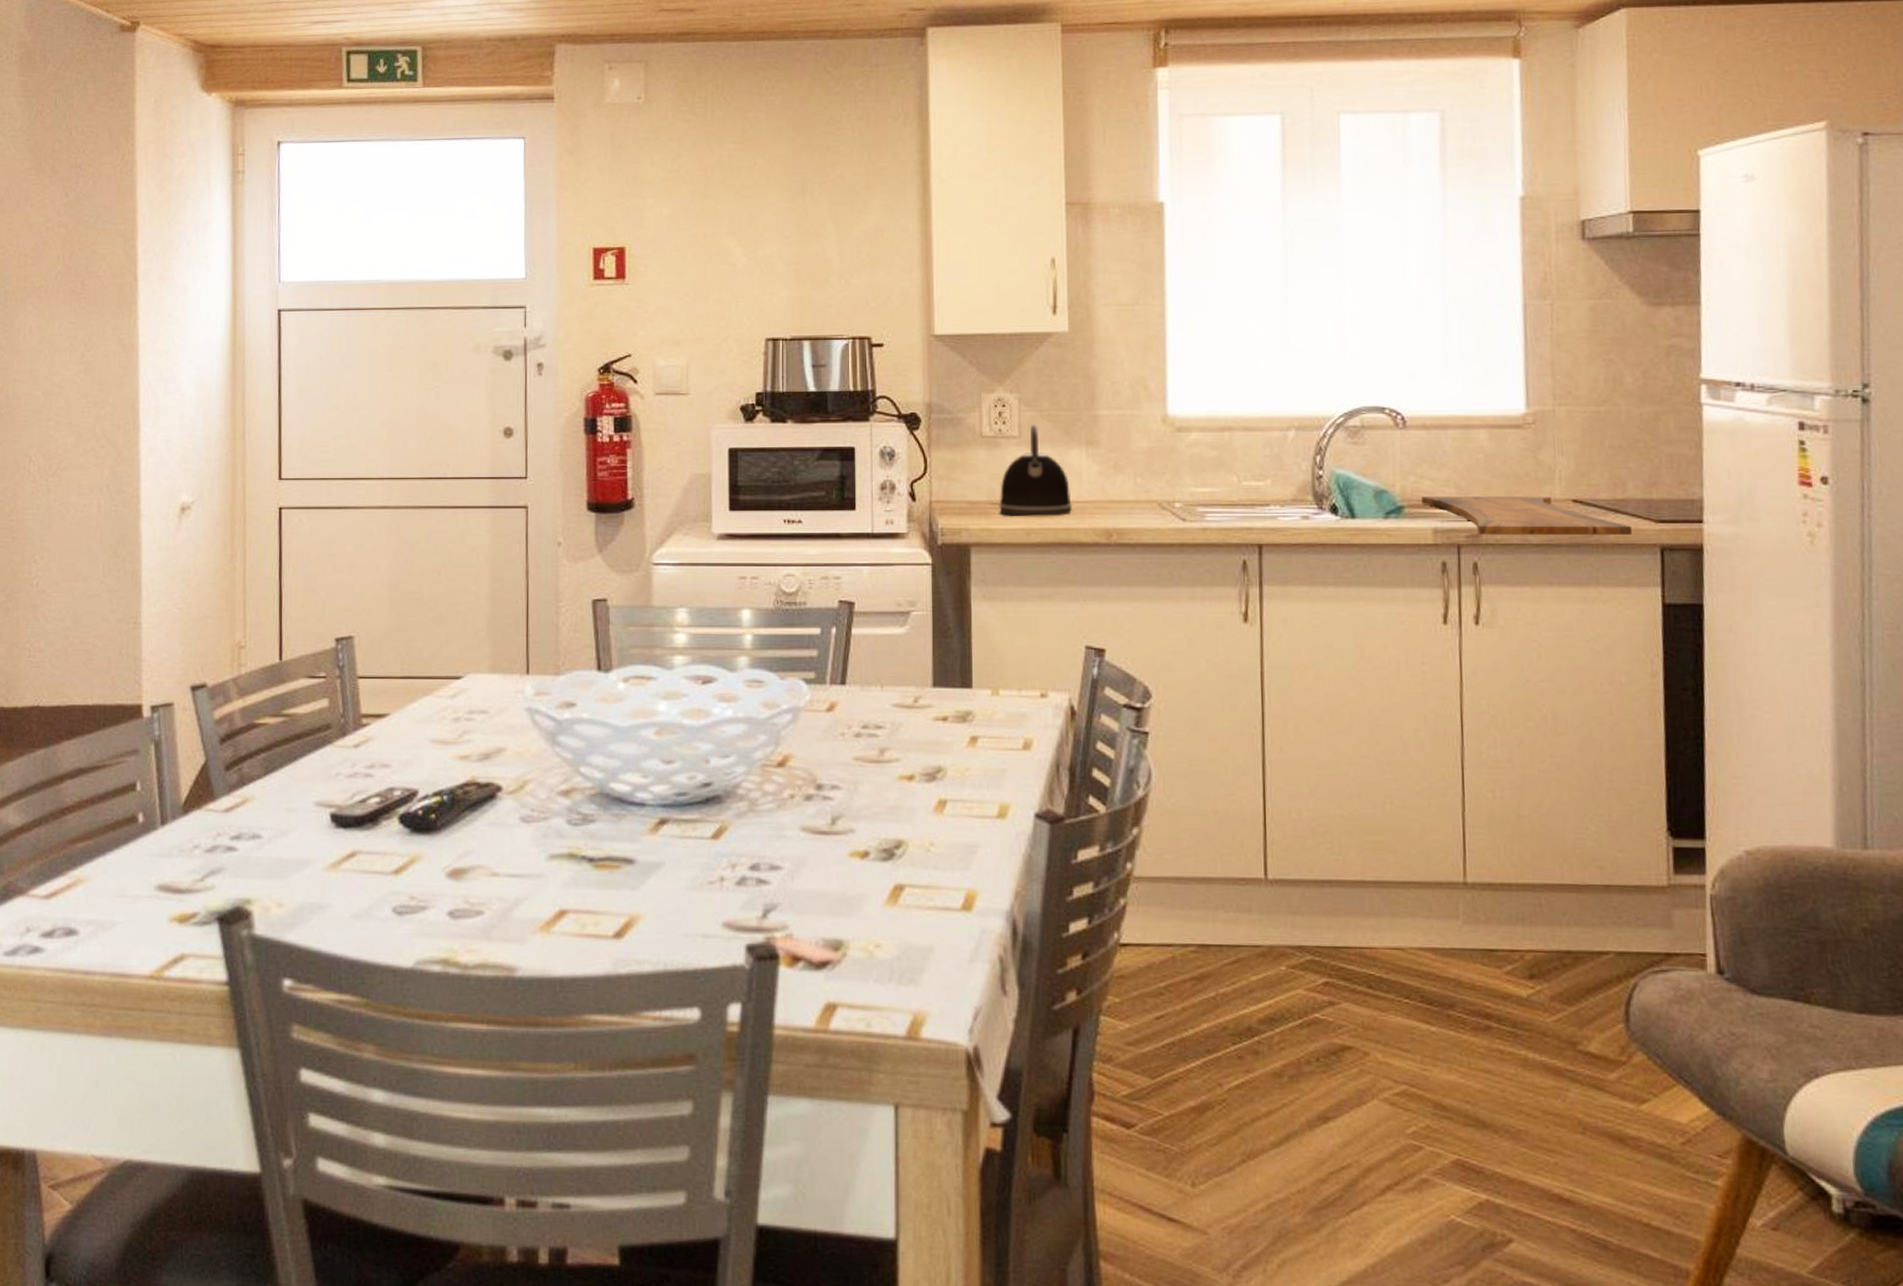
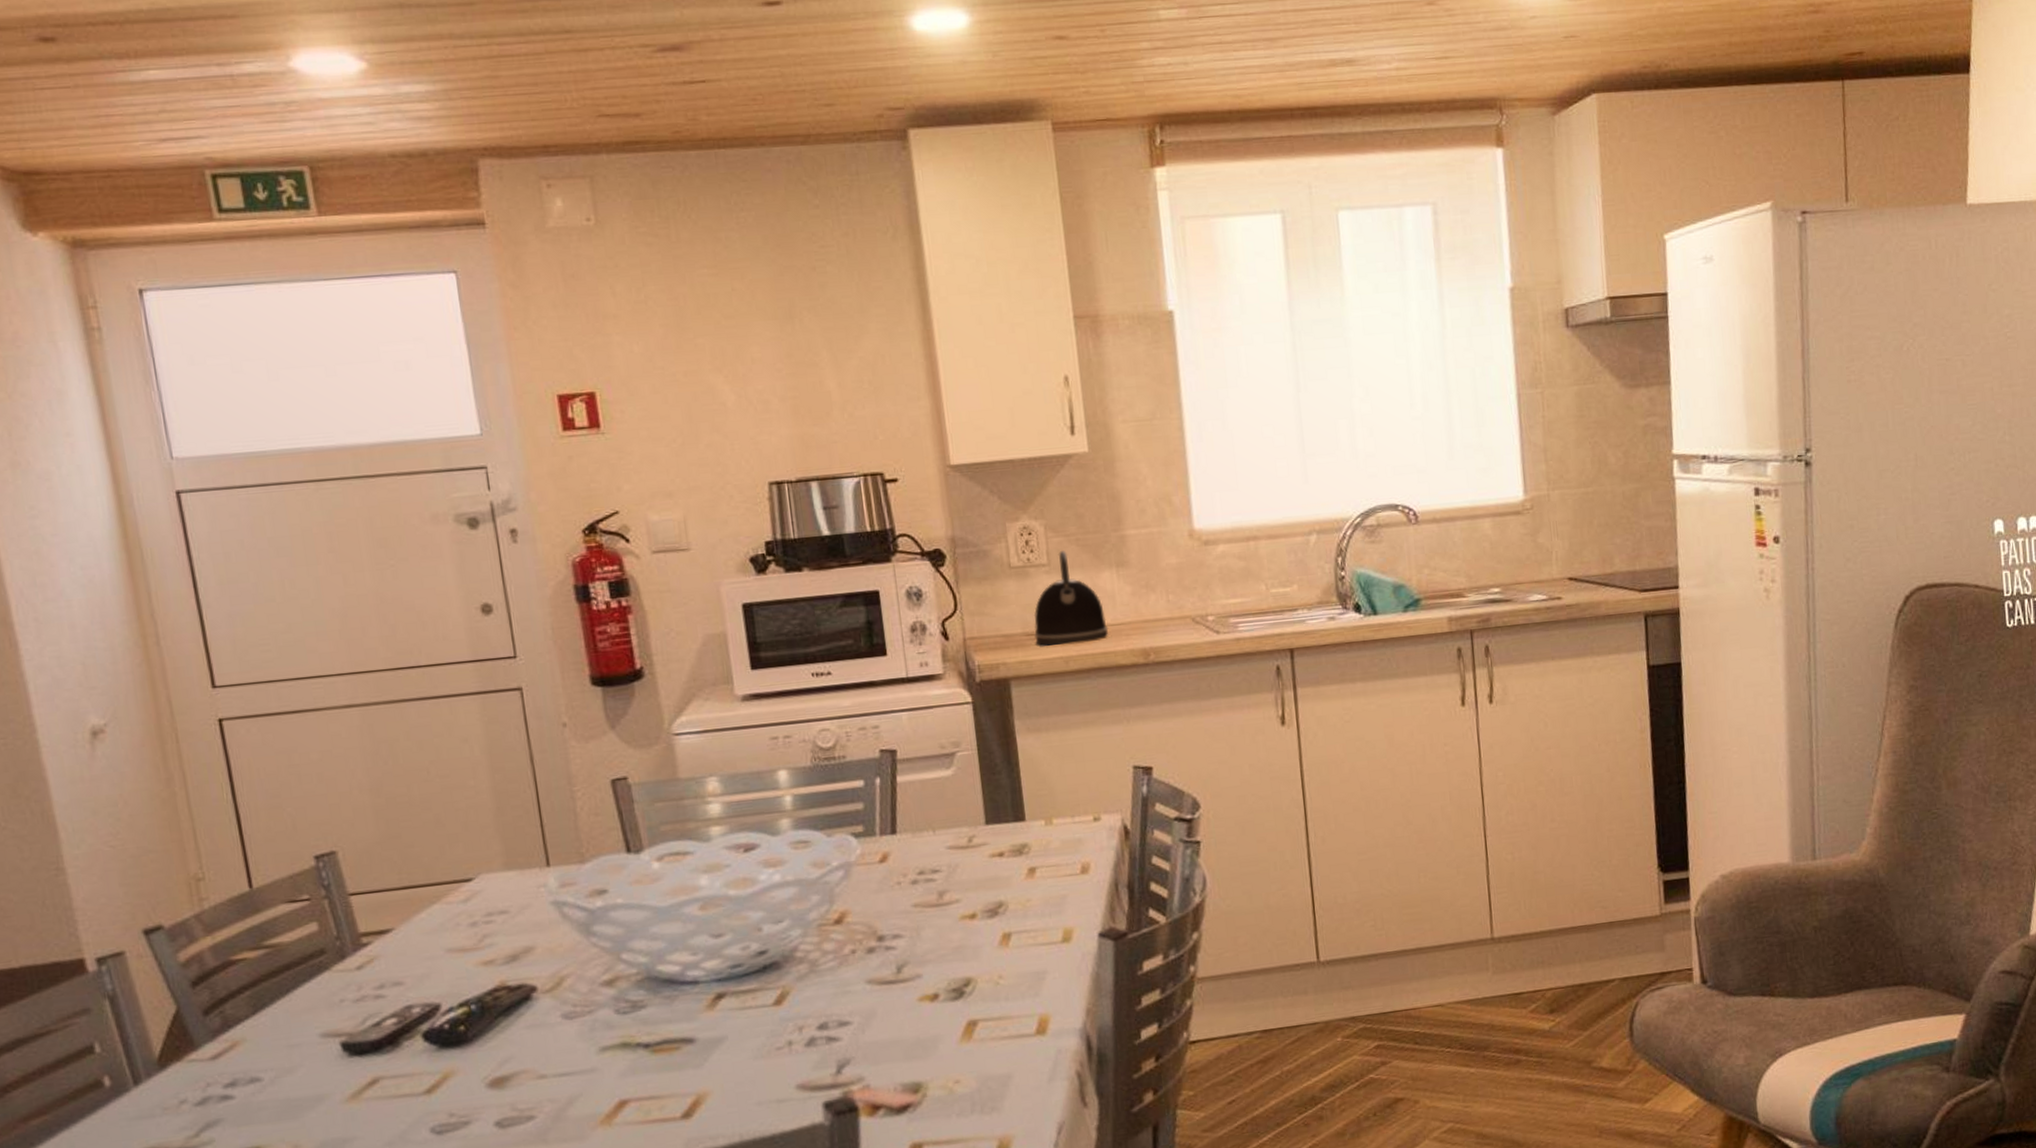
cutting board: present [1421,496,1633,536] -> none [1436,576,1620,619]

